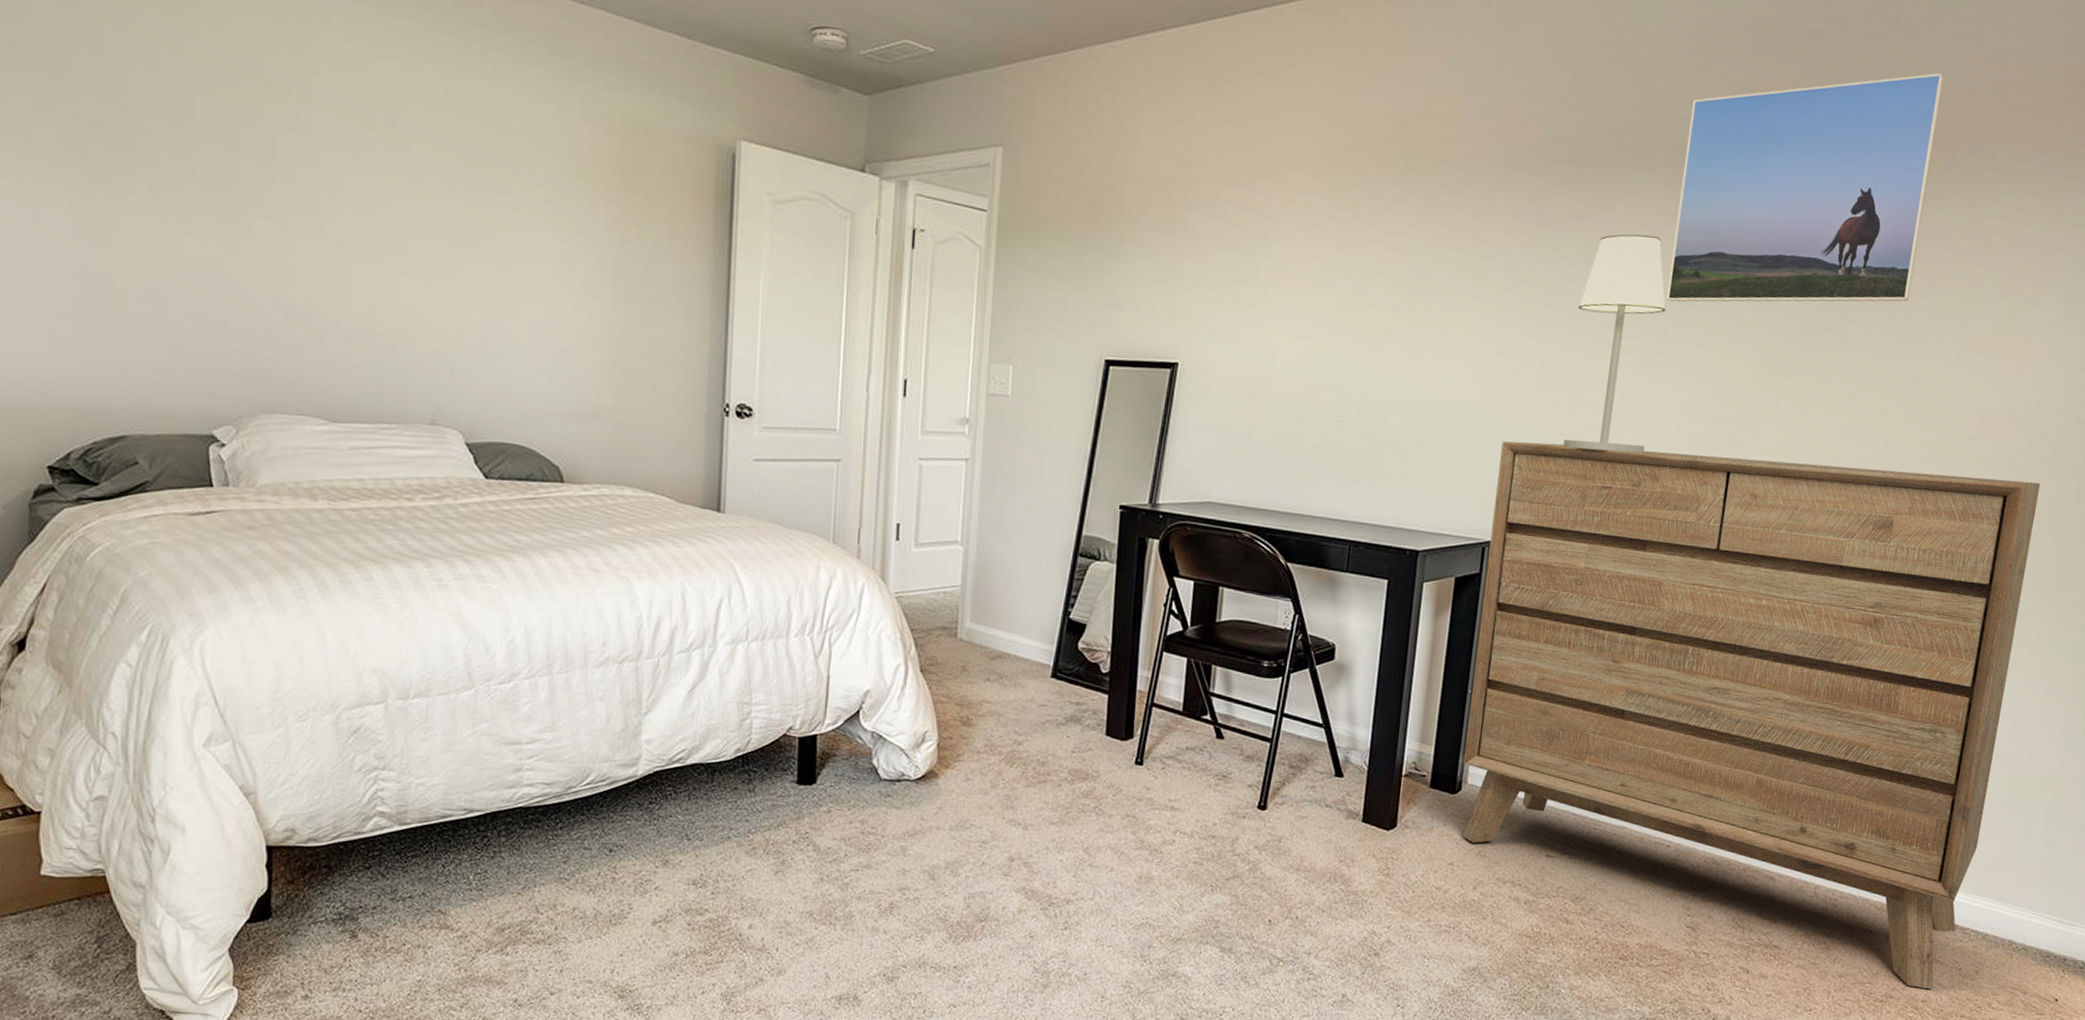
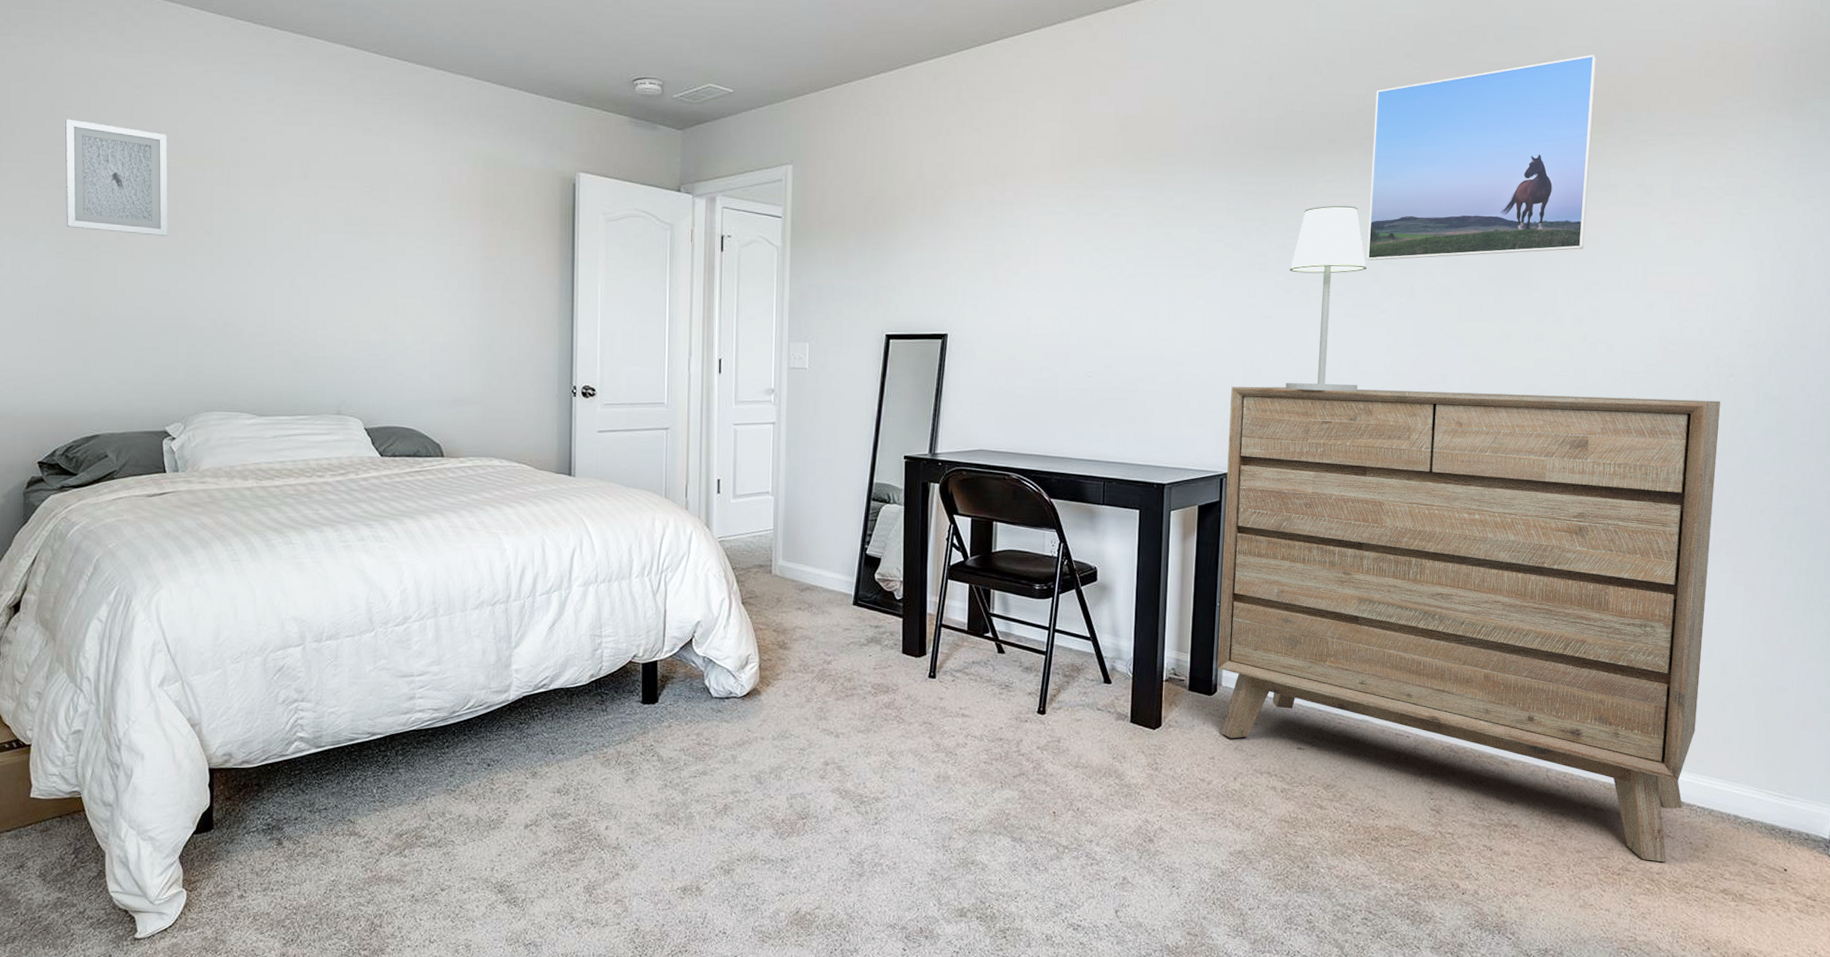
wall art: none [81,31,216,190] -> present [65,119,168,236]

